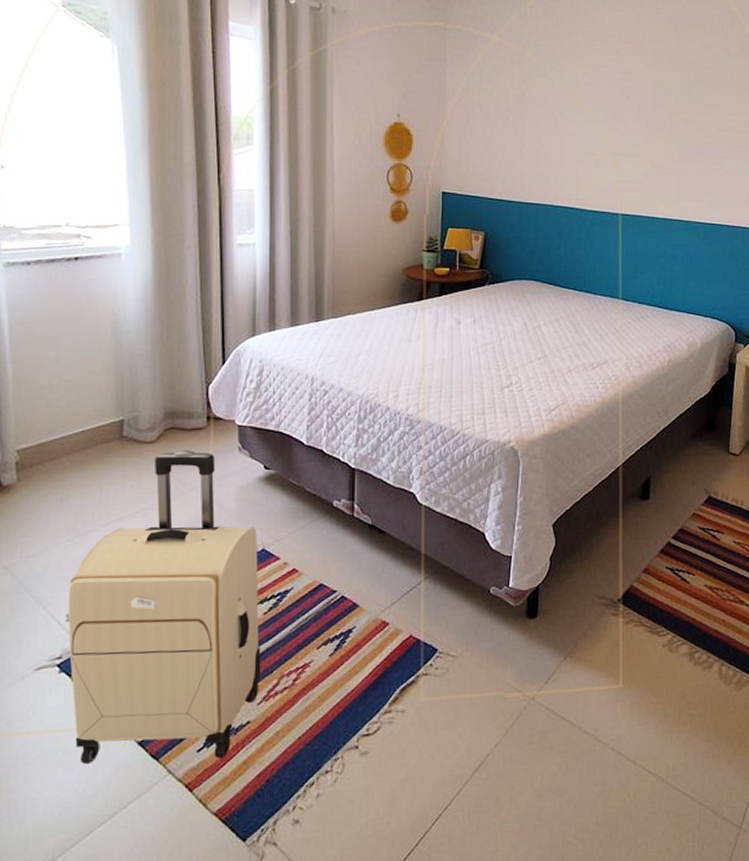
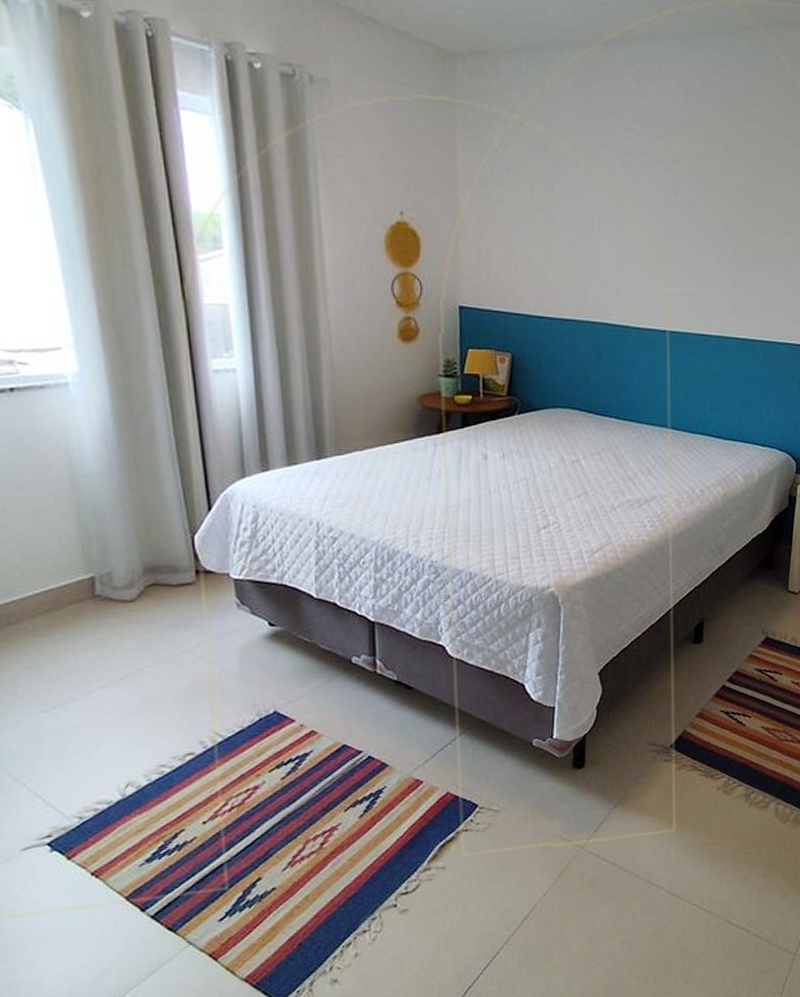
suitcase: present [65,449,261,764] -> none [49,607,284,942]

